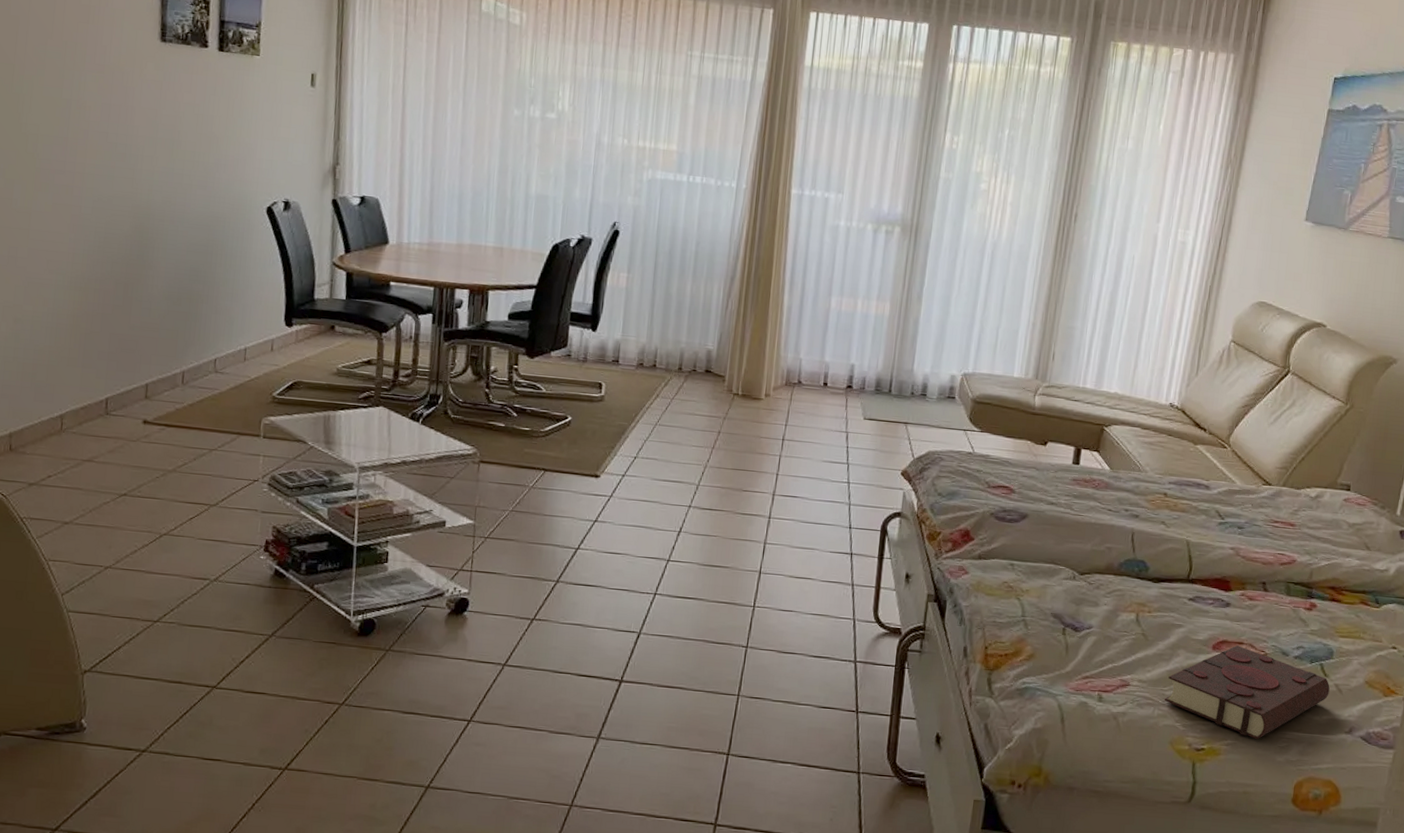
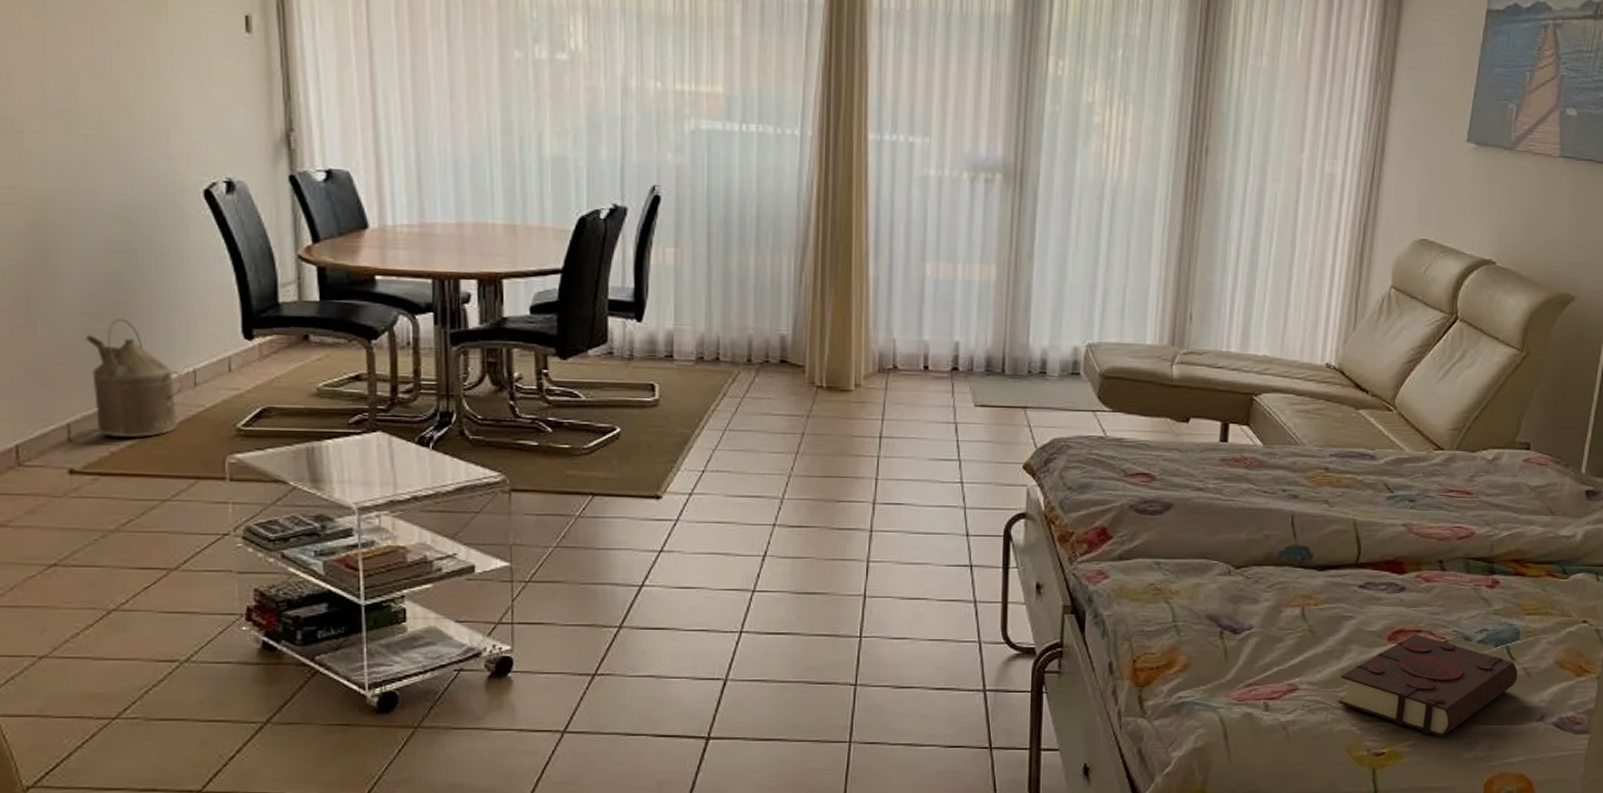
watering can: none [166,304,237,399] -> present [85,319,183,437]

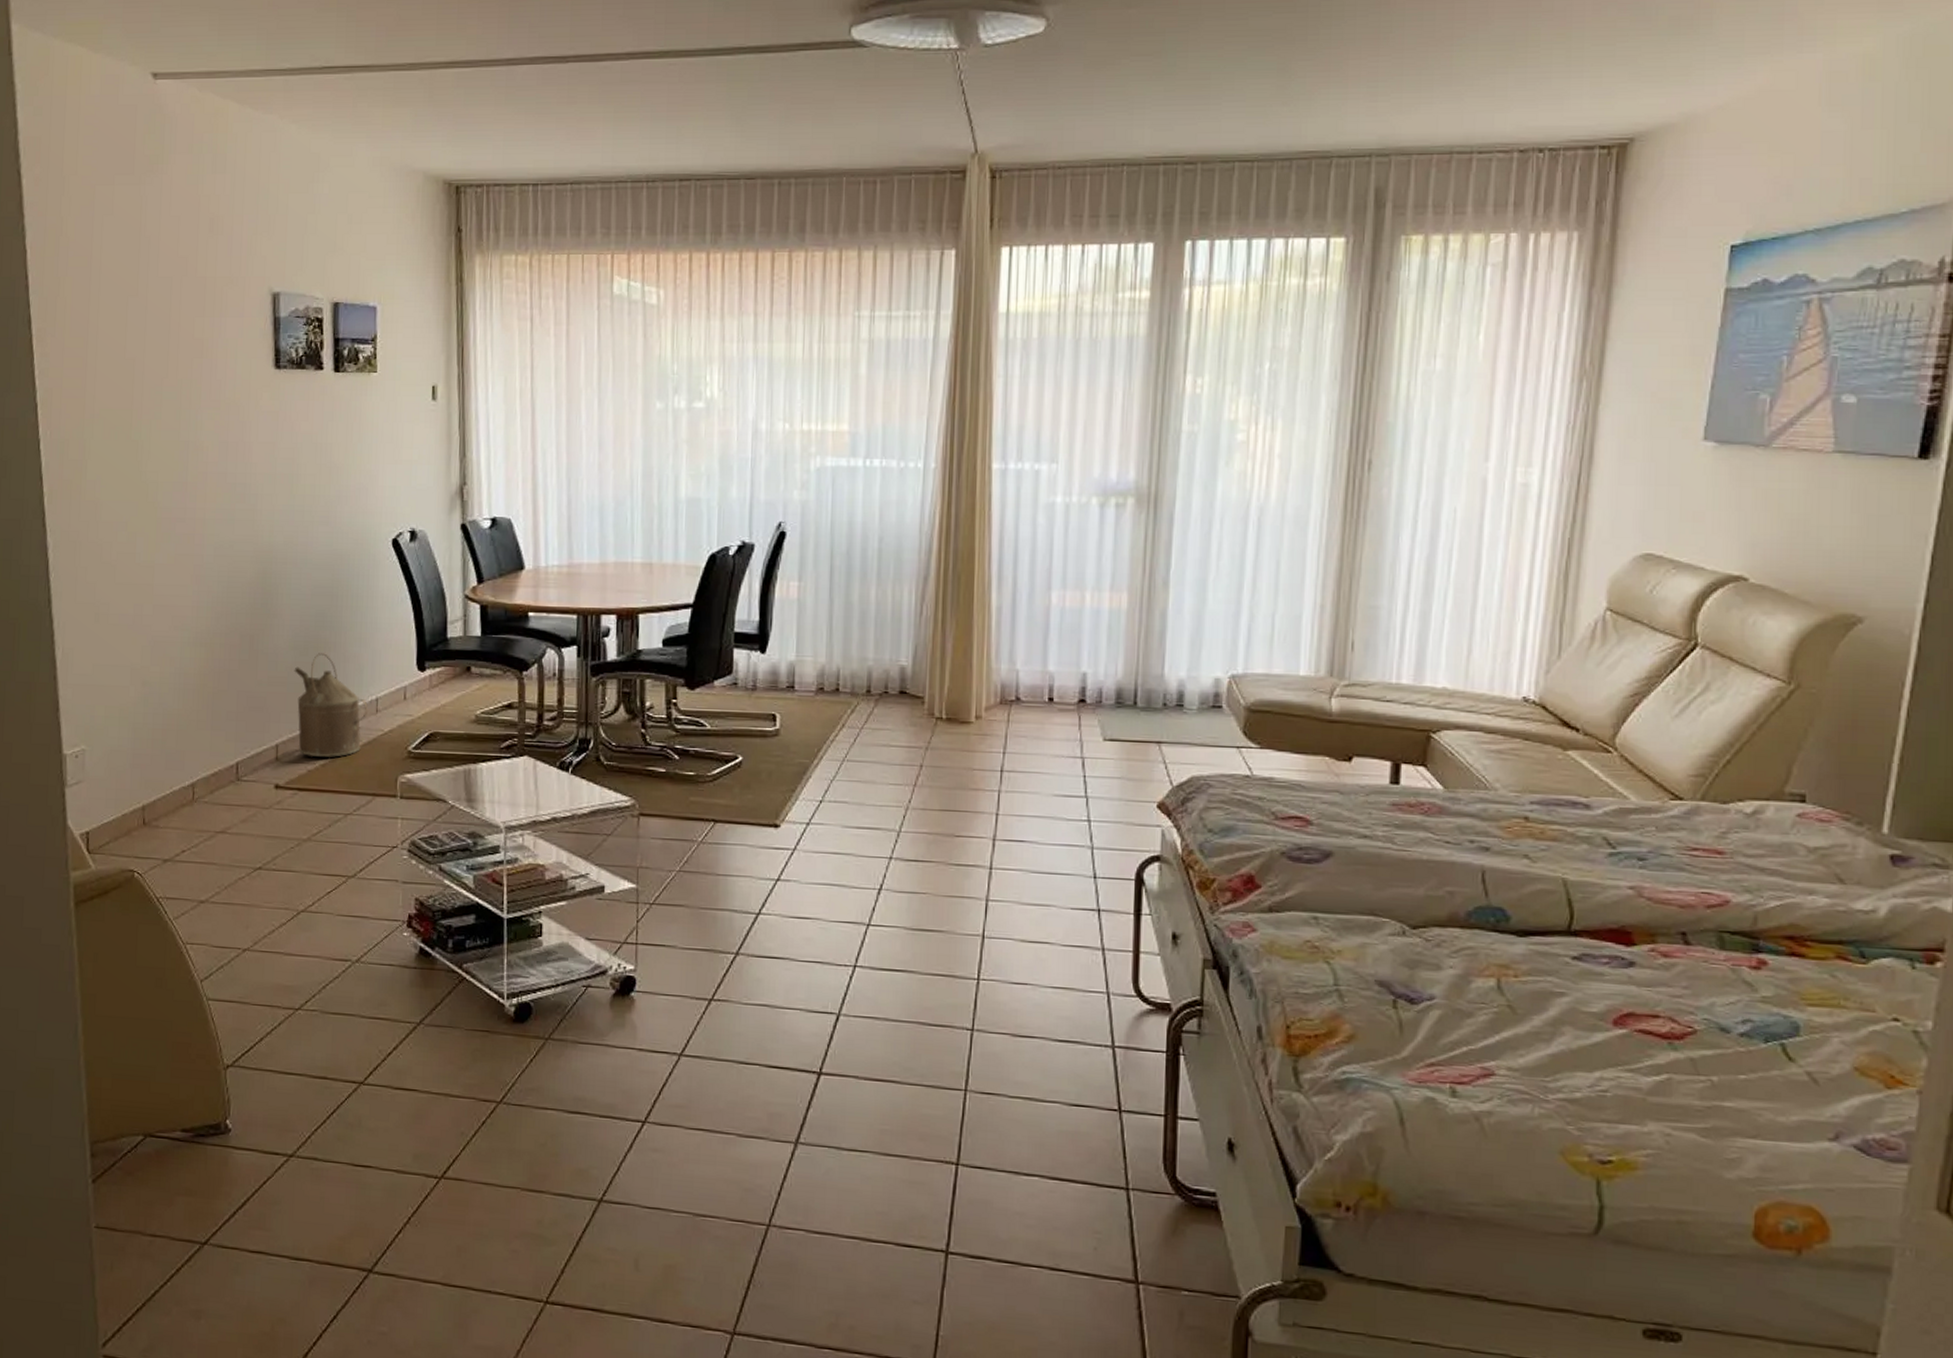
book: present [1337,634,1518,737] -> none [1547,1019,1799,1149]

